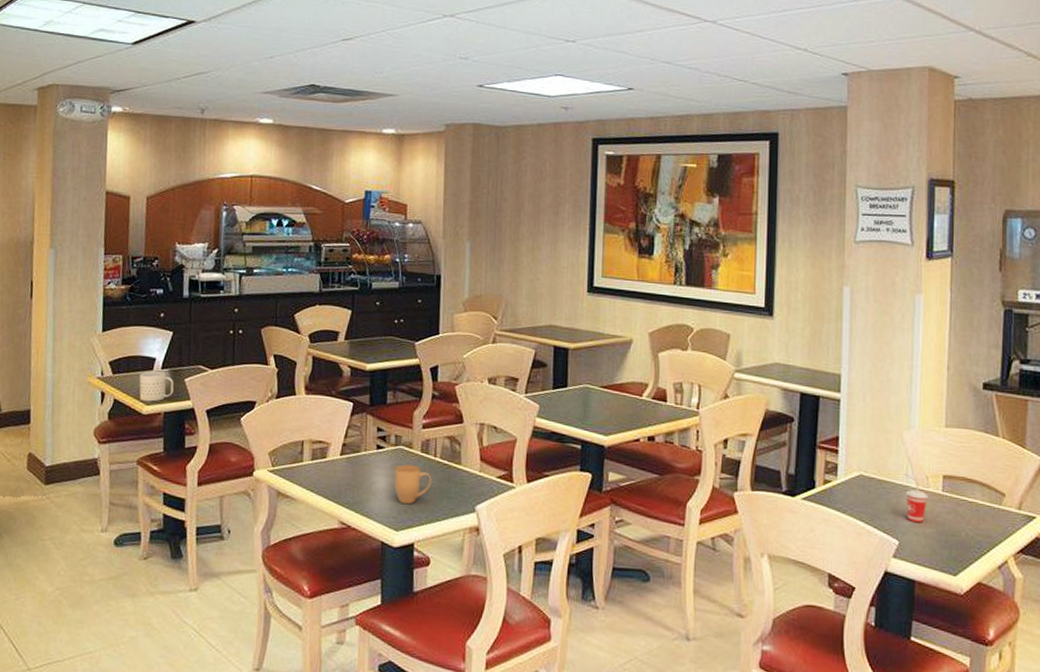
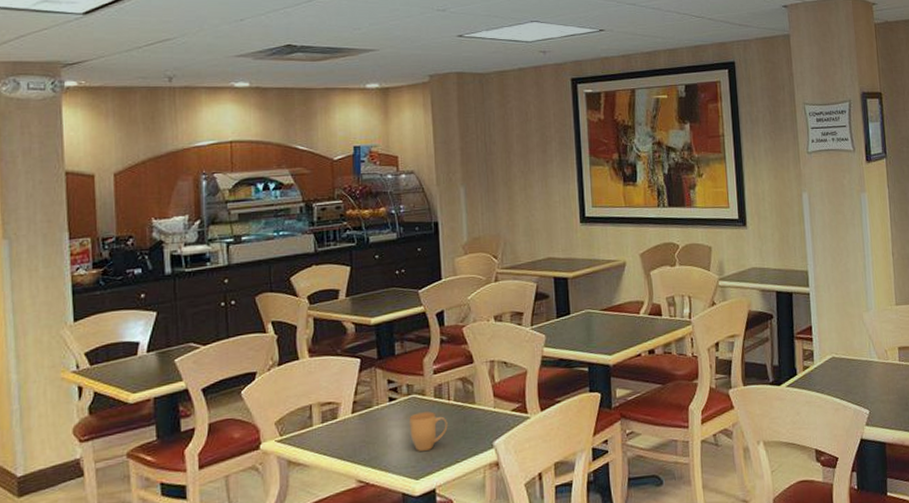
mug: present [139,371,175,402] -> none [122,355,164,390]
beverage cup: present [904,473,928,524] -> none [867,350,889,393]

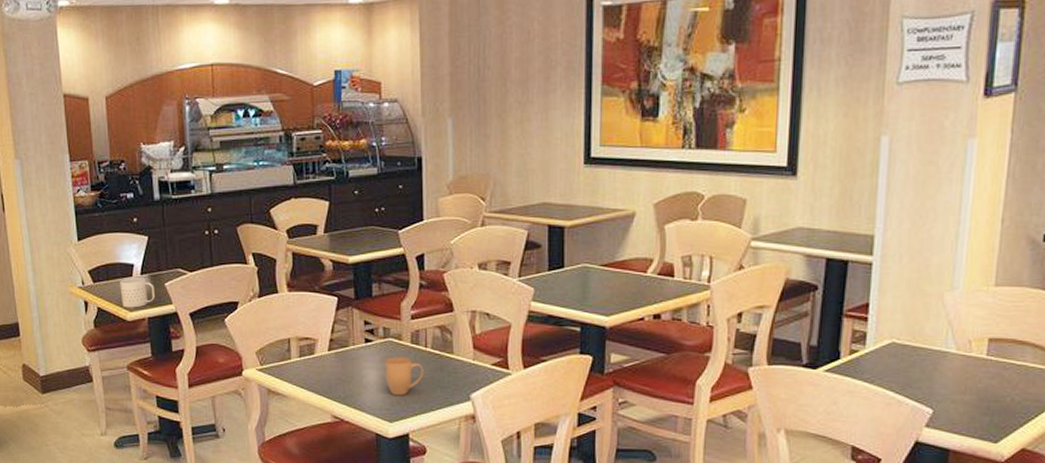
mug: none [122,355,164,390] -> present [120,278,156,308]

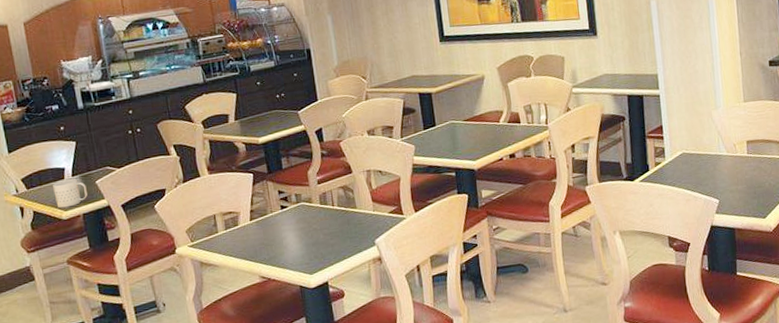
mug: present [385,357,424,396] -> none [300,216,334,251]

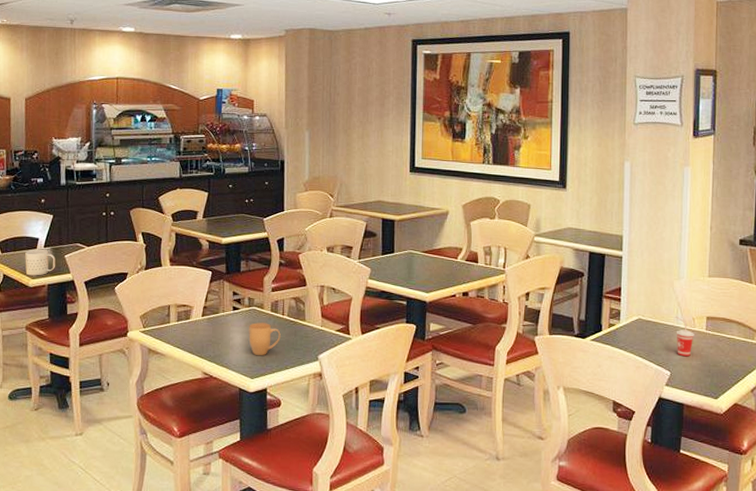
mug: none [300,216,334,251] -> present [248,322,281,356]
beverage cup: none [717,144,737,183] -> present [675,316,694,357]

